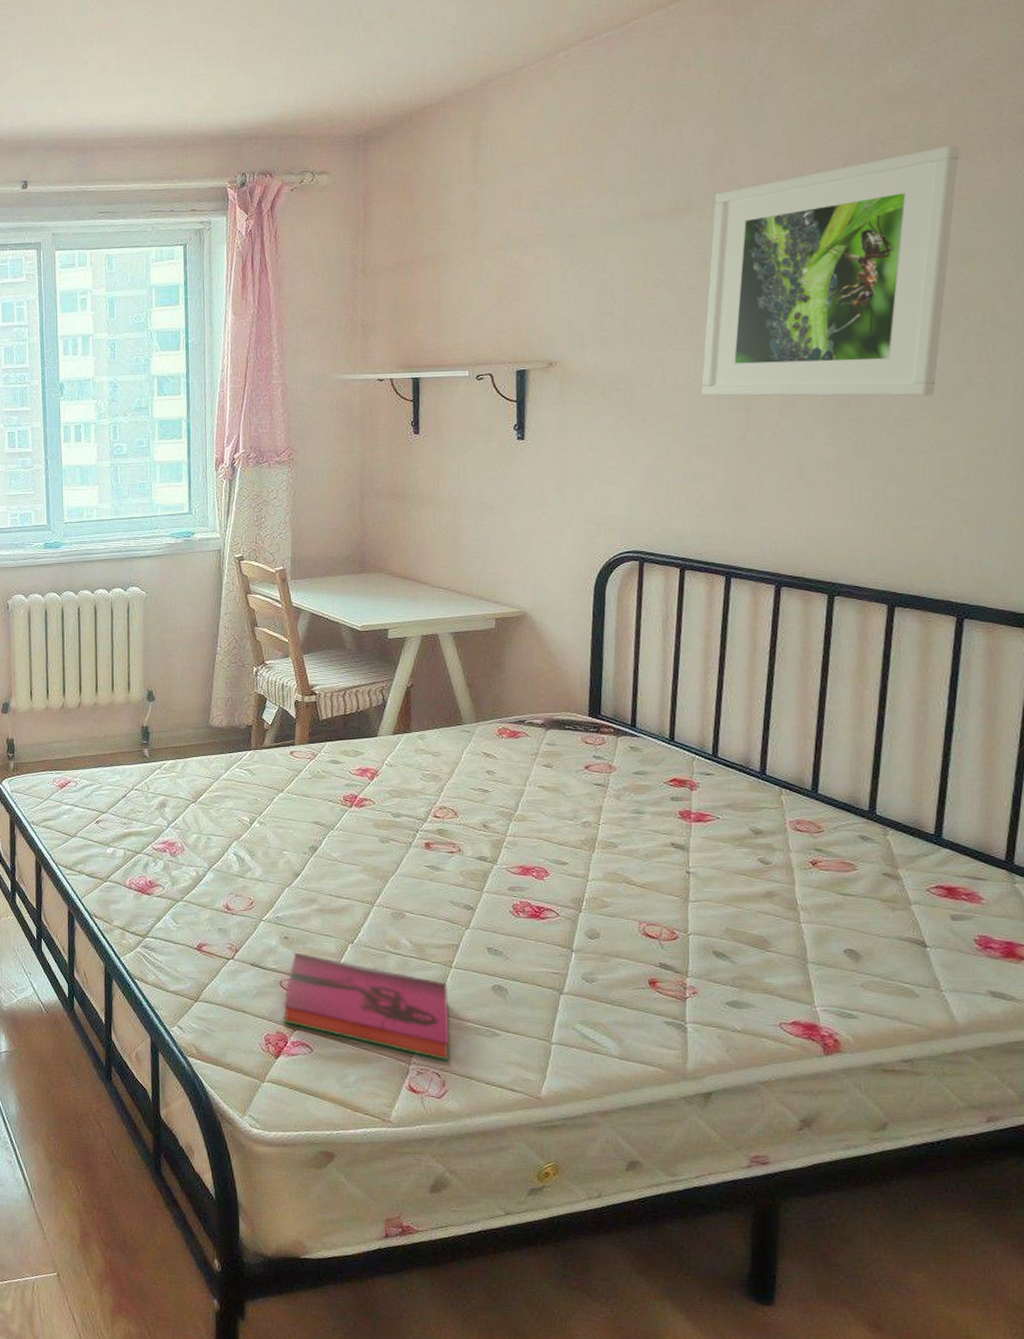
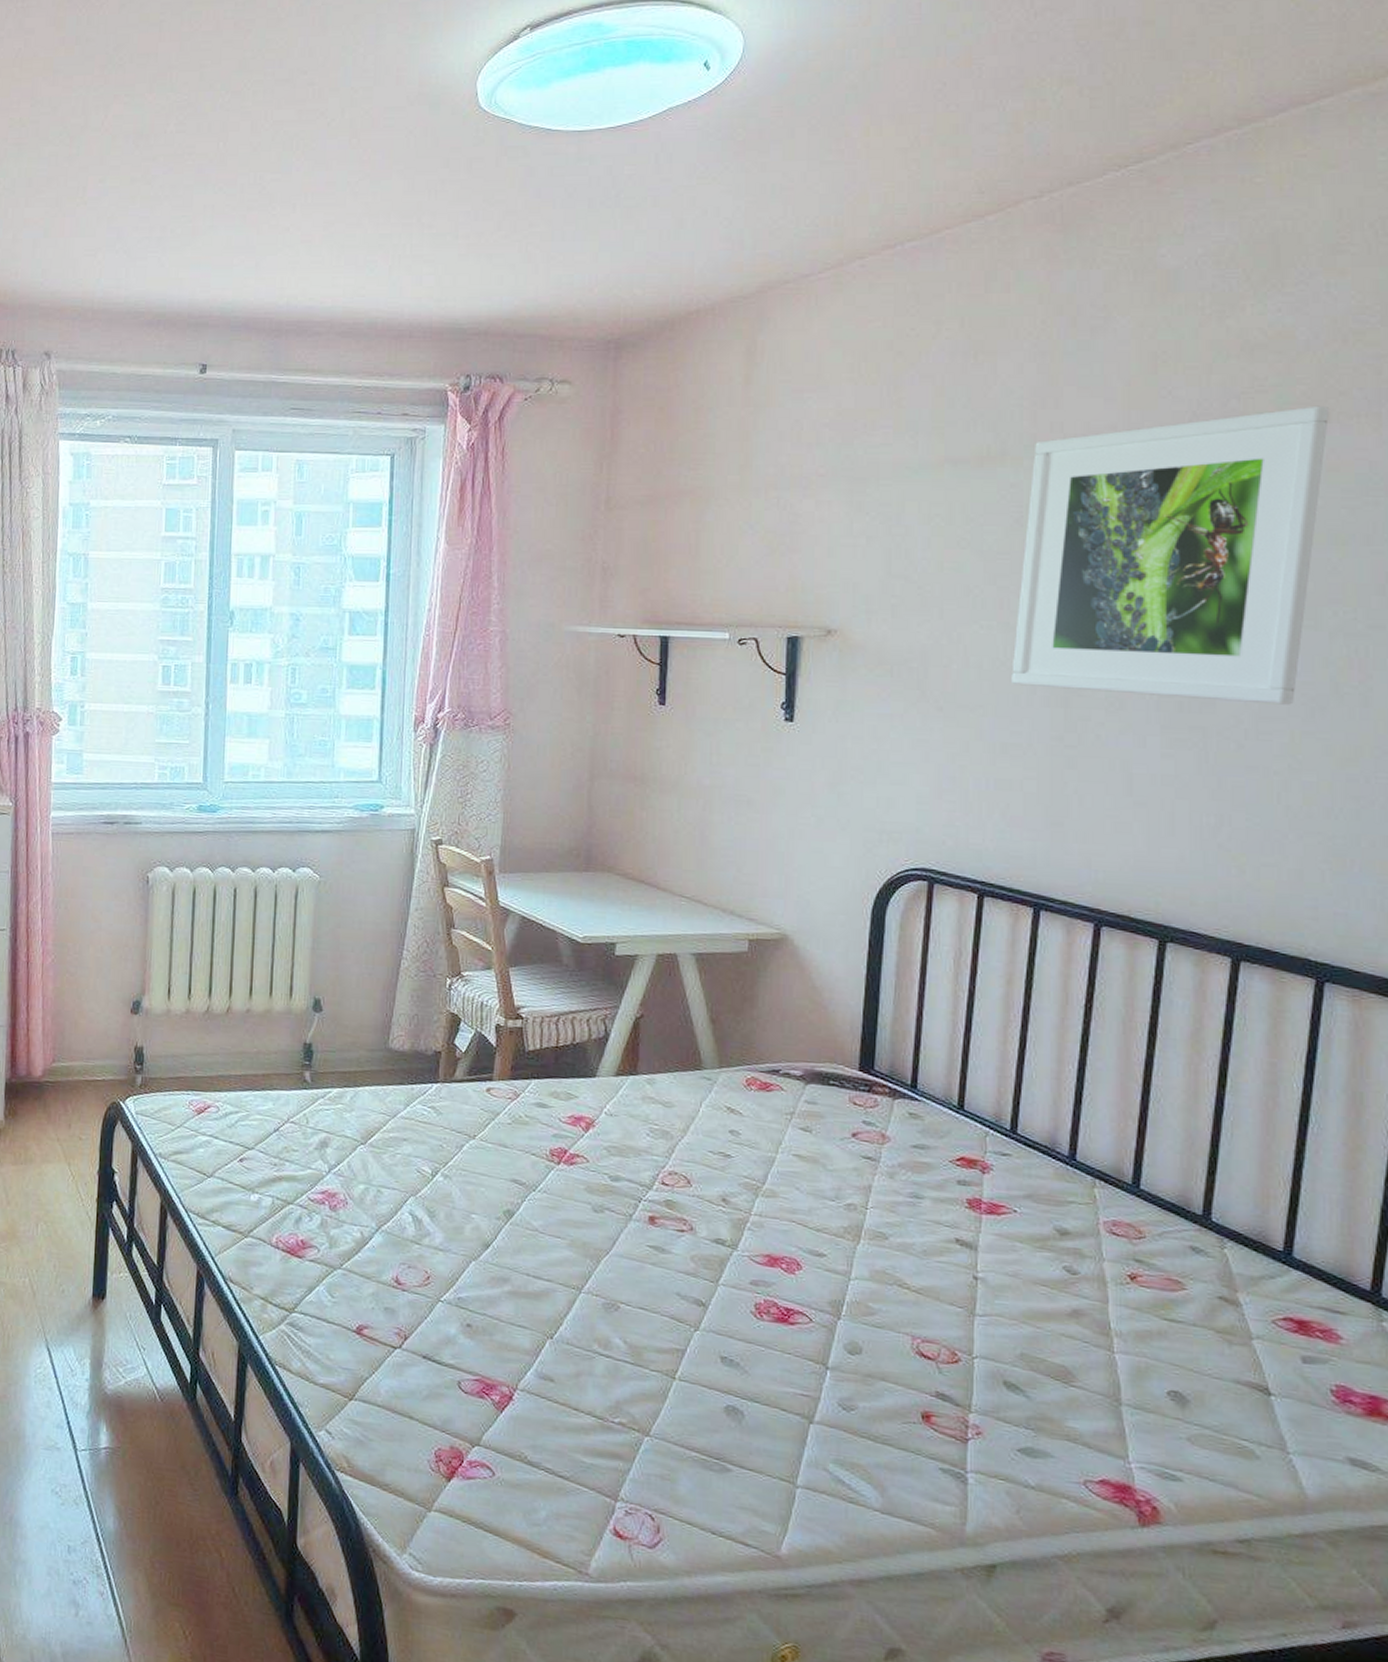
hardback book: present [283,952,449,1062] -> none [460,1345,670,1501]

